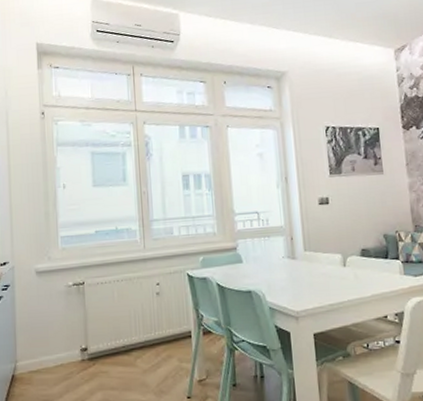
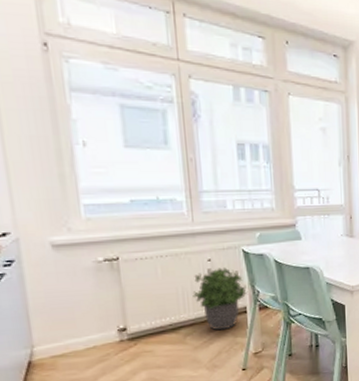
potted plant: none [143,291,193,355] -> present [193,267,249,331]

